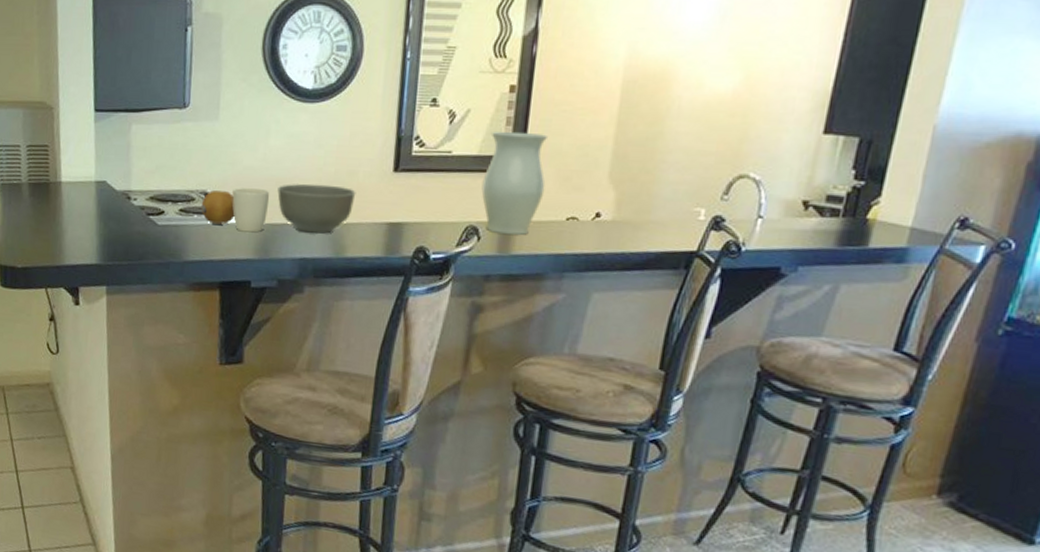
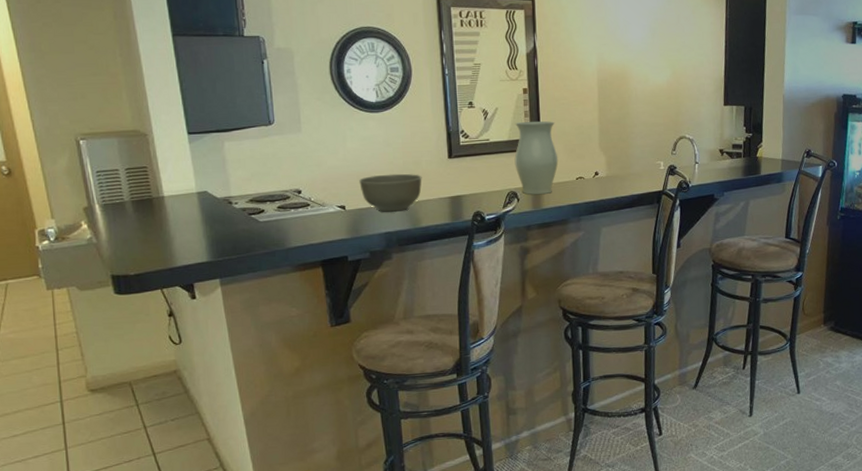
fruit: present [201,190,235,225] -> none [296,188,326,215]
cup: present [232,188,270,233] -> none [321,183,354,218]

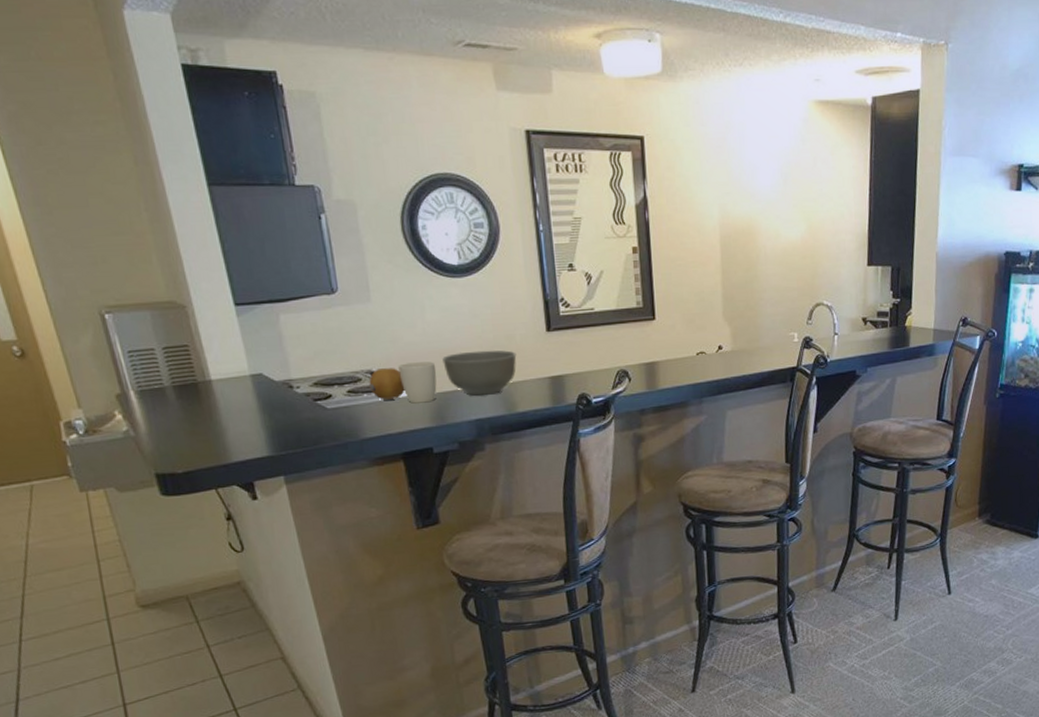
fruit: none [296,188,326,215] -> present [369,368,405,400]
cup: none [321,183,354,218] -> present [398,361,437,404]
vase: present [514,121,559,196] -> none [623,286,676,374]

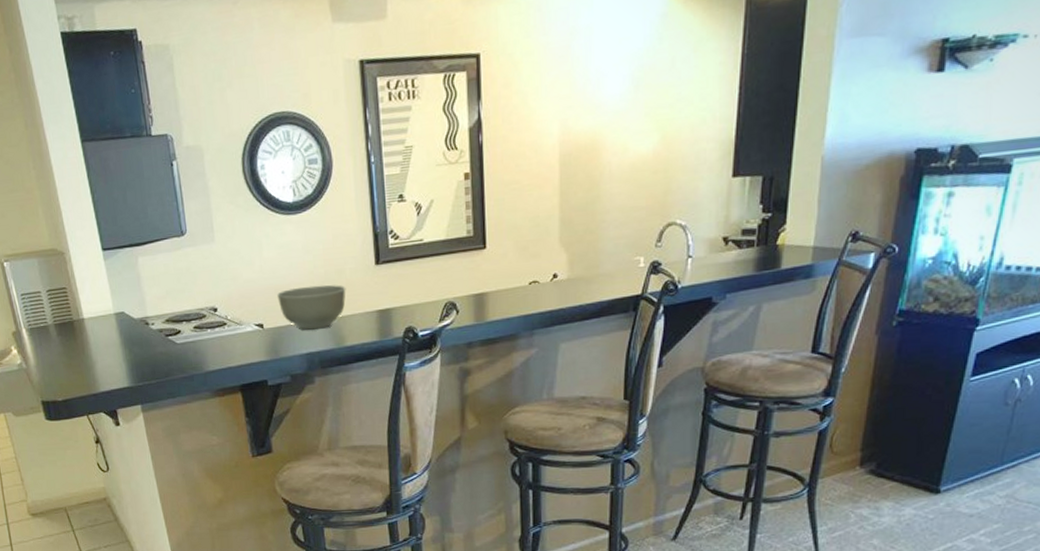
fruit: present [369,368,405,400] -> none [212,304,244,335]
cup: present [398,361,437,404] -> none [238,297,272,338]

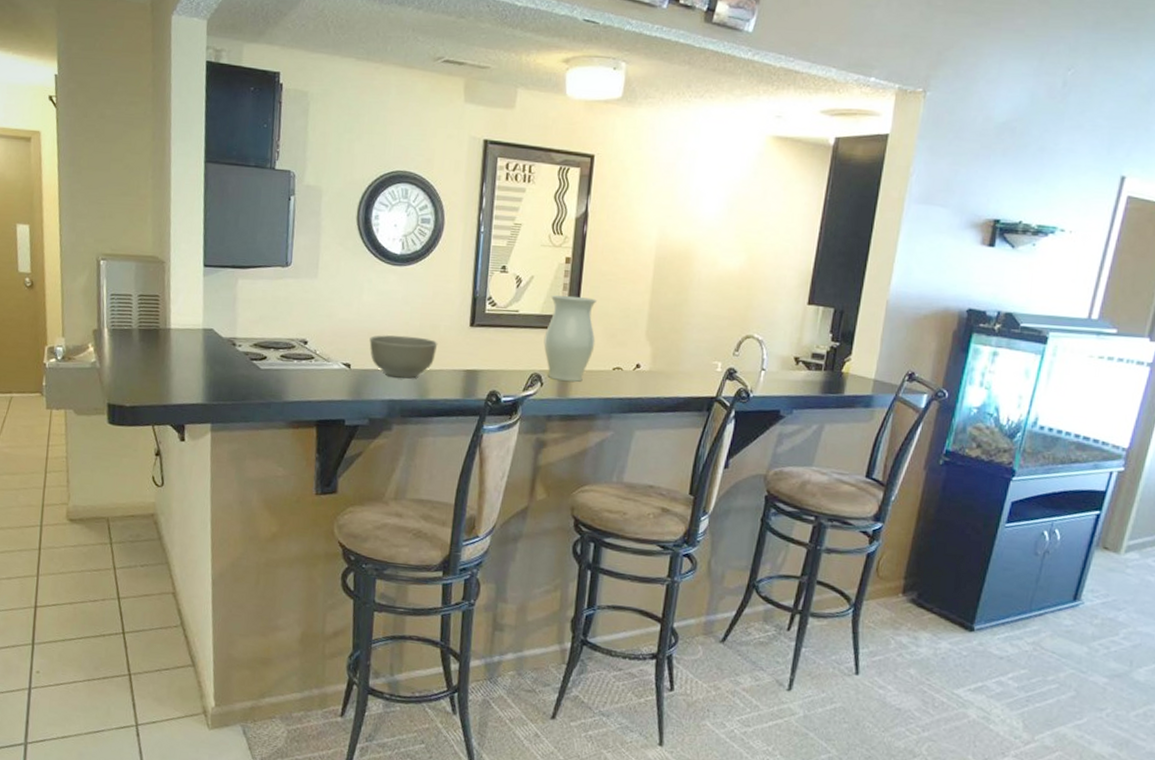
vase: none [453,212,507,306] -> present [543,294,598,383]

